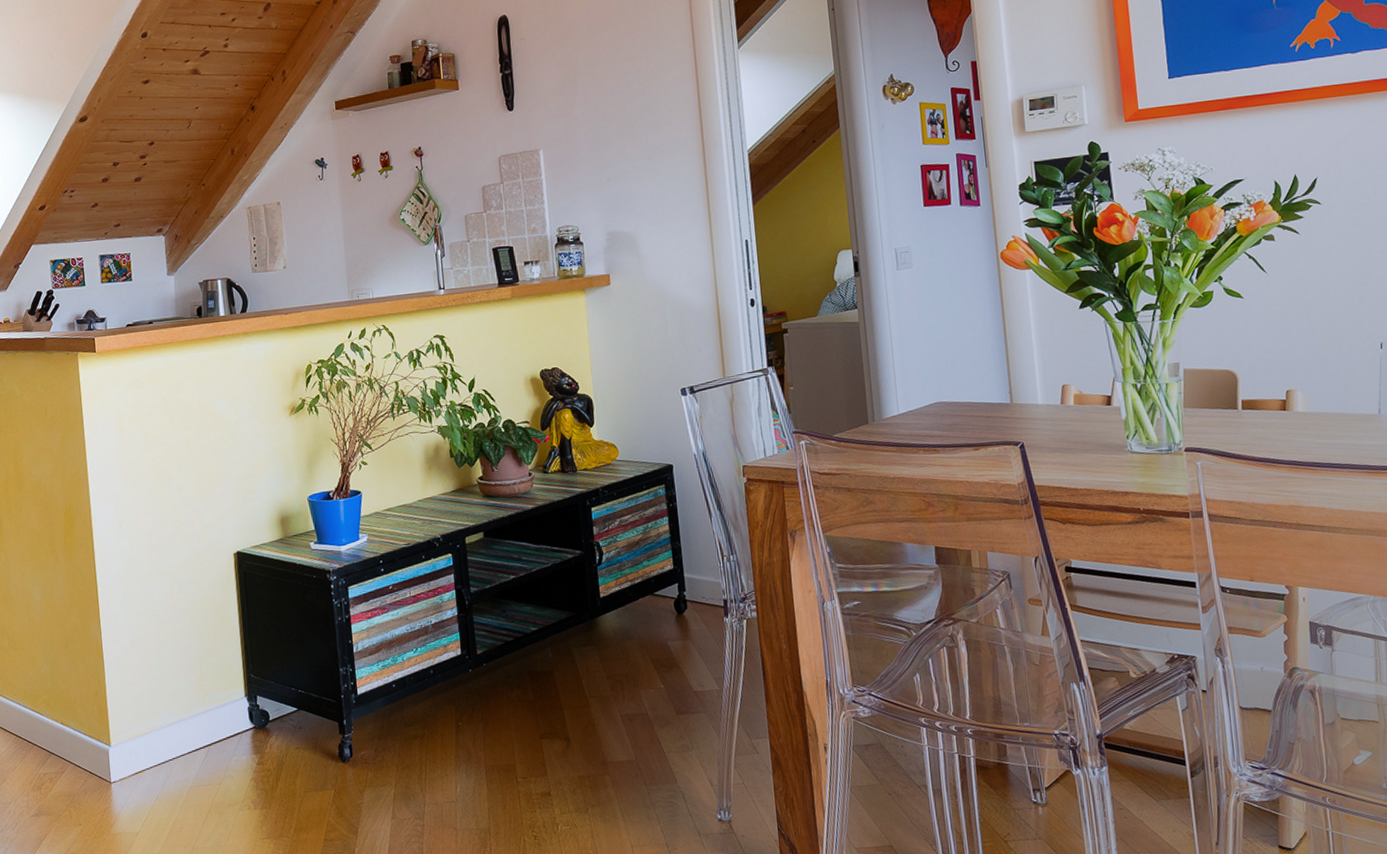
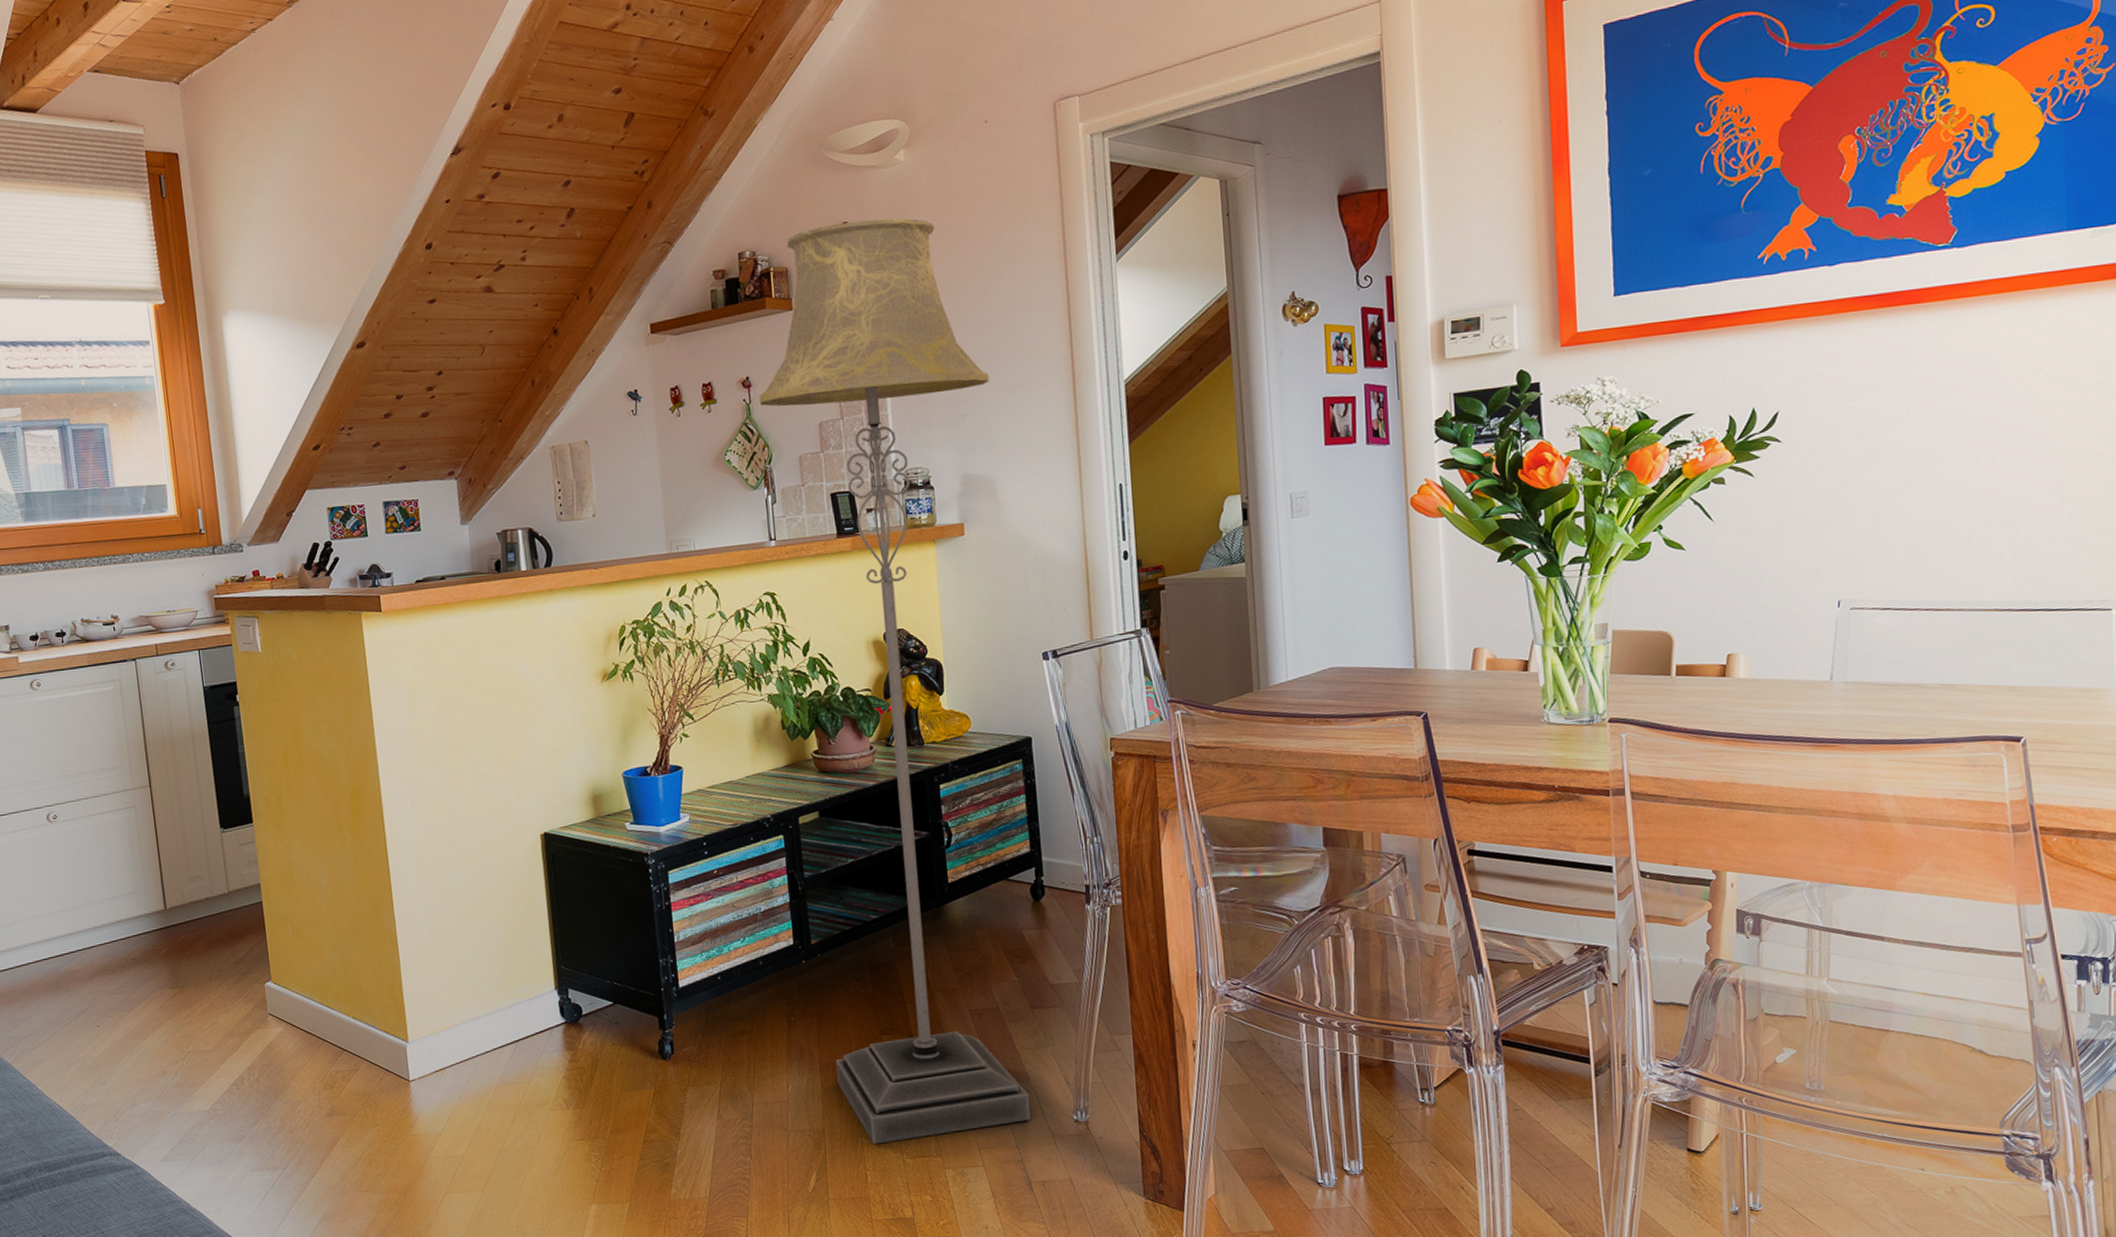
floor lamp: none [429,12,678,843] -> present [759,218,1030,1144]

